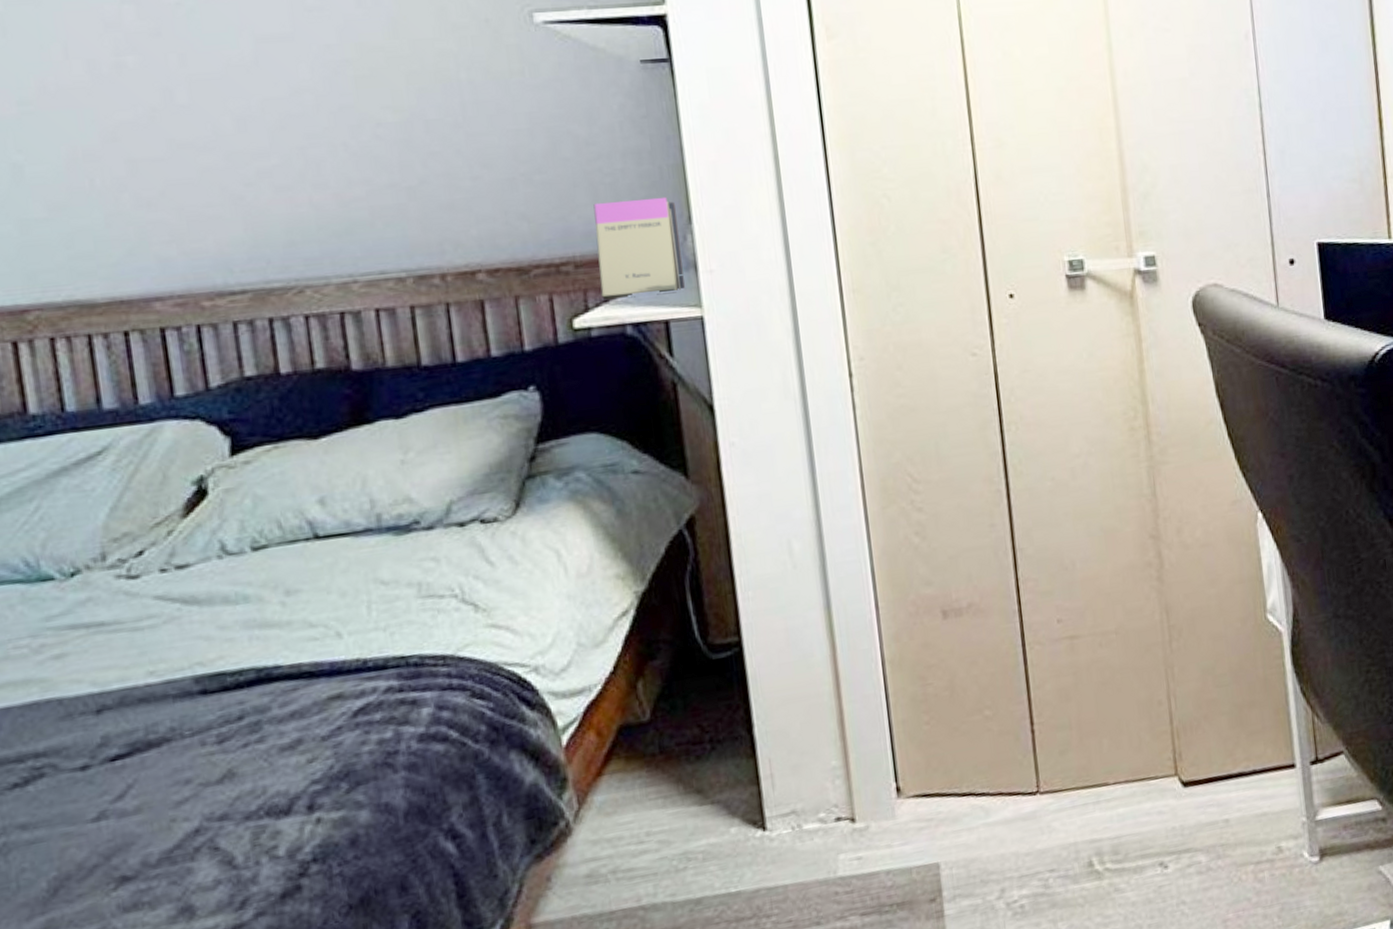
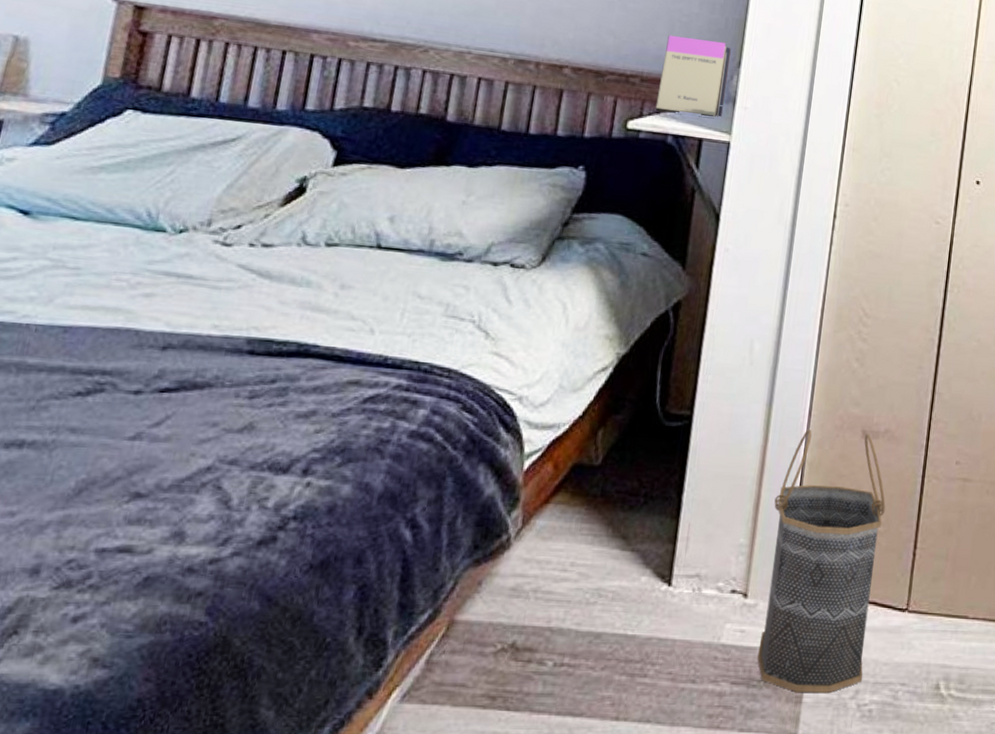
basket: none [860,613,1005,908] -> present [757,429,886,693]

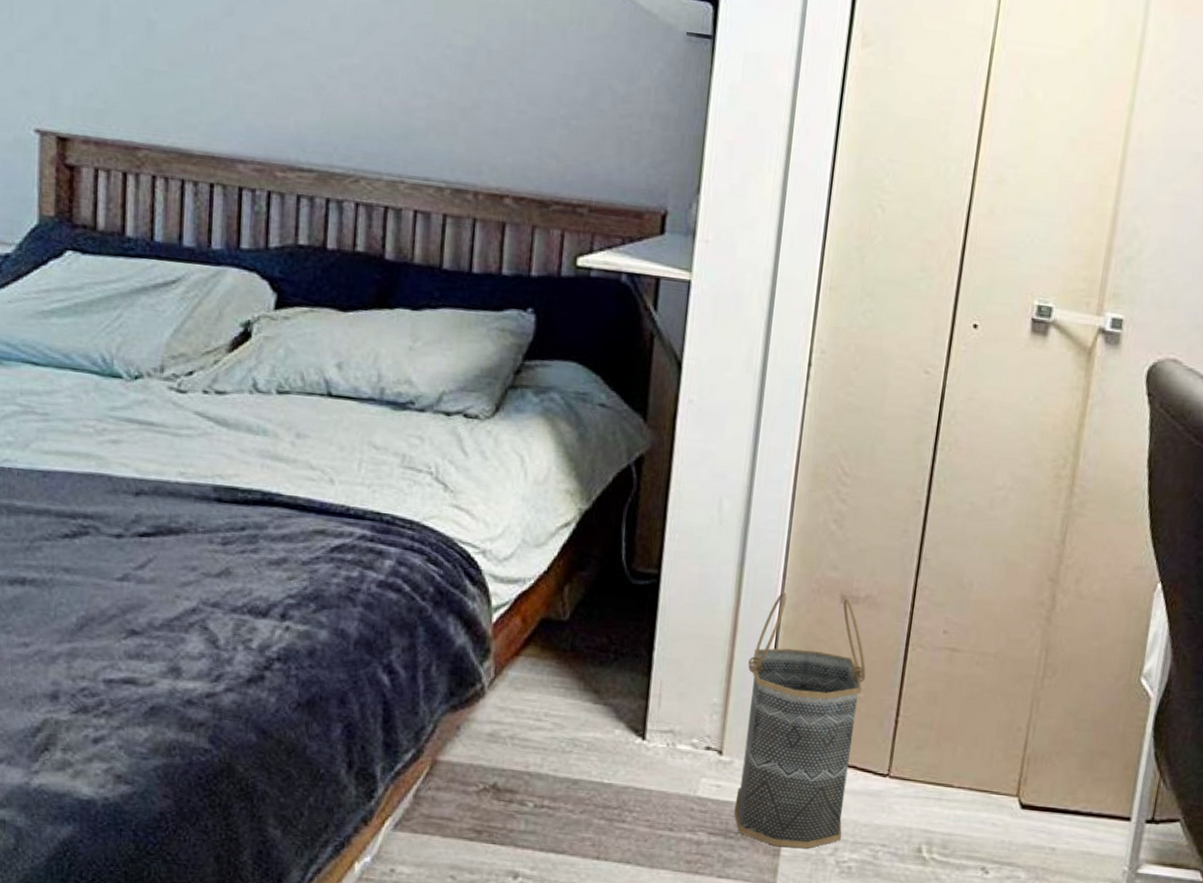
books: present [655,35,731,119] -> none [606,156,688,254]

